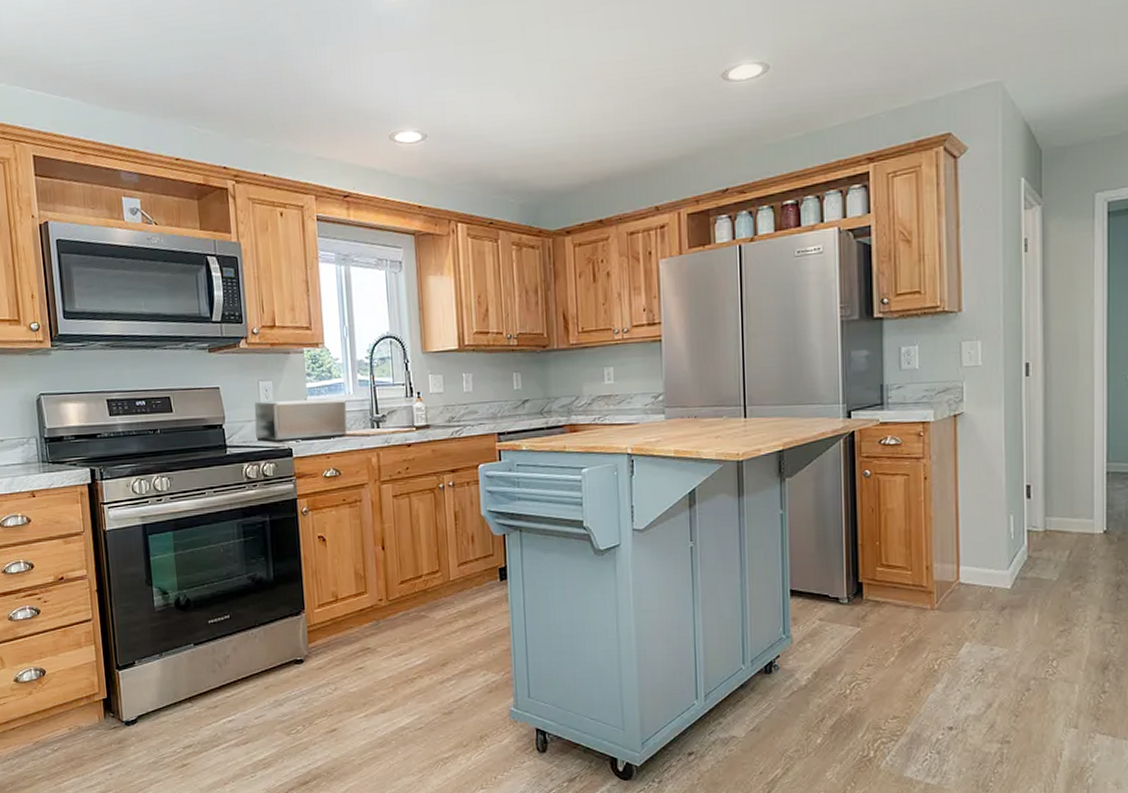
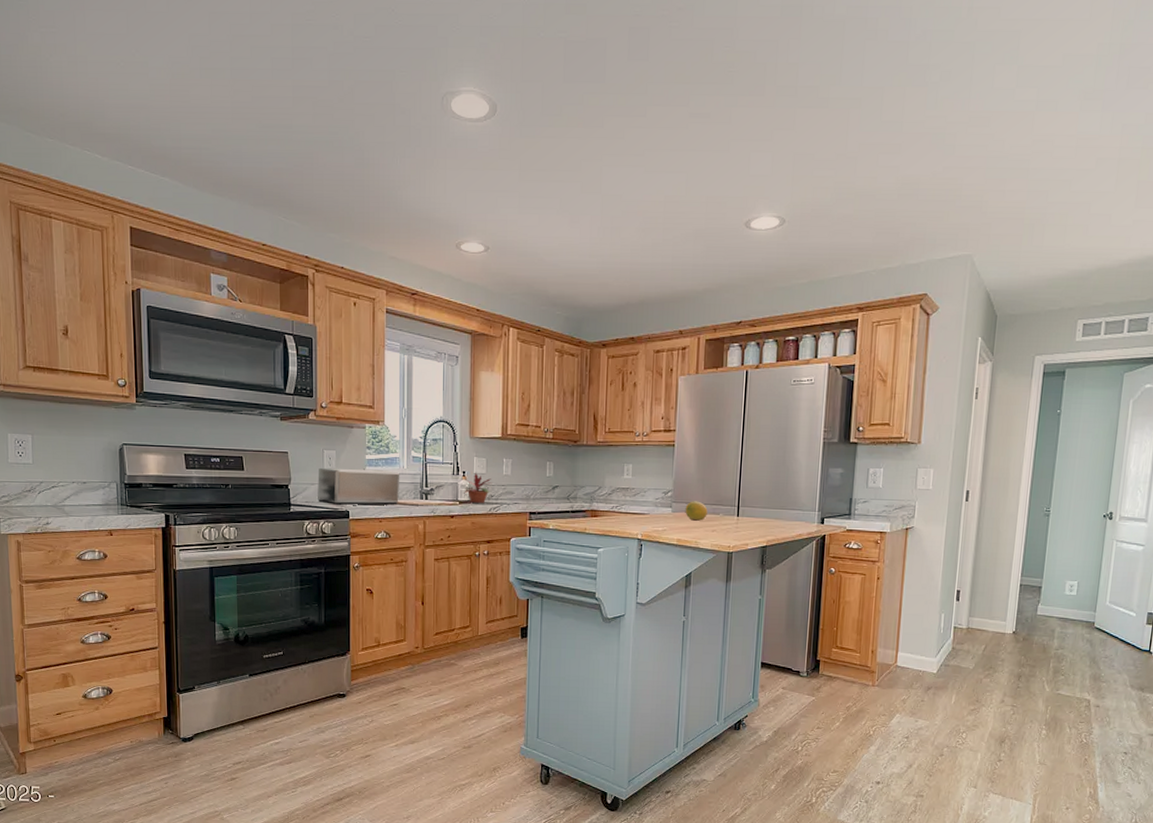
potted plant: none [421,391,452,427] -> present [465,472,492,503]
fruit: none [681,403,708,427] -> present [685,501,708,521]

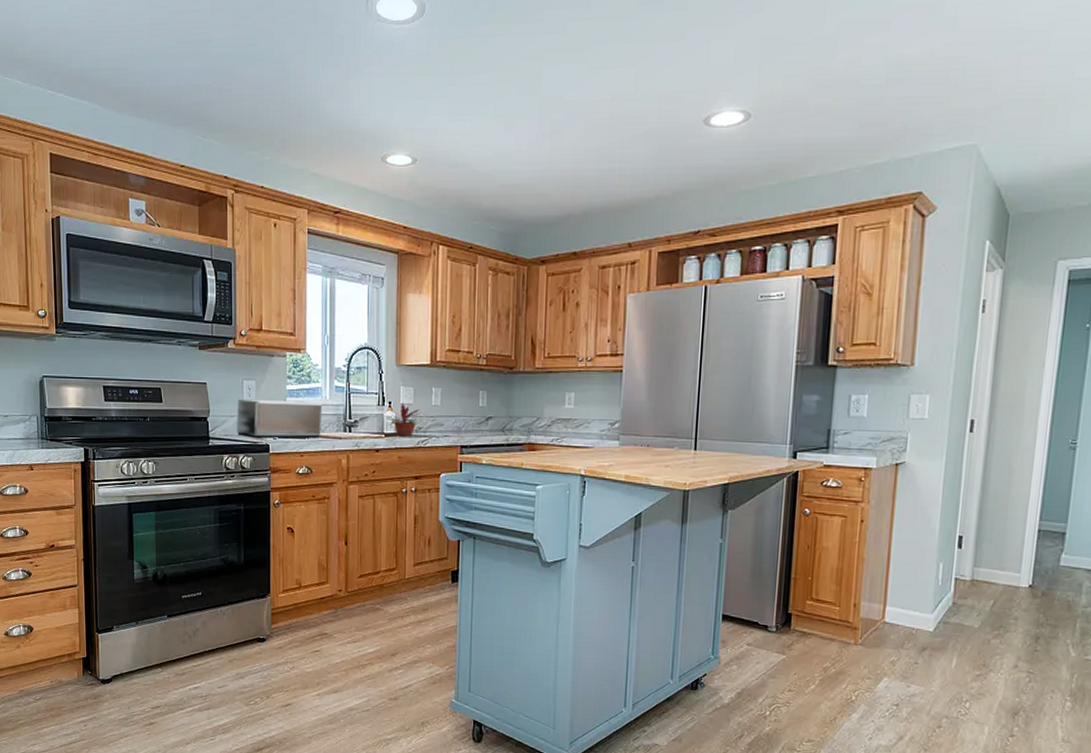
fruit: present [685,501,708,521] -> none [634,433,660,455]

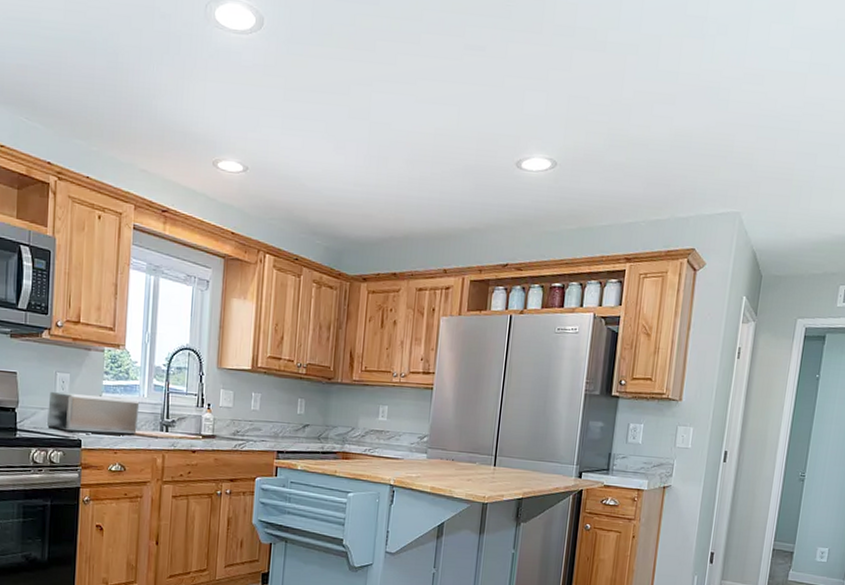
potted plant: present [391,402,420,436] -> none [209,405,239,439]

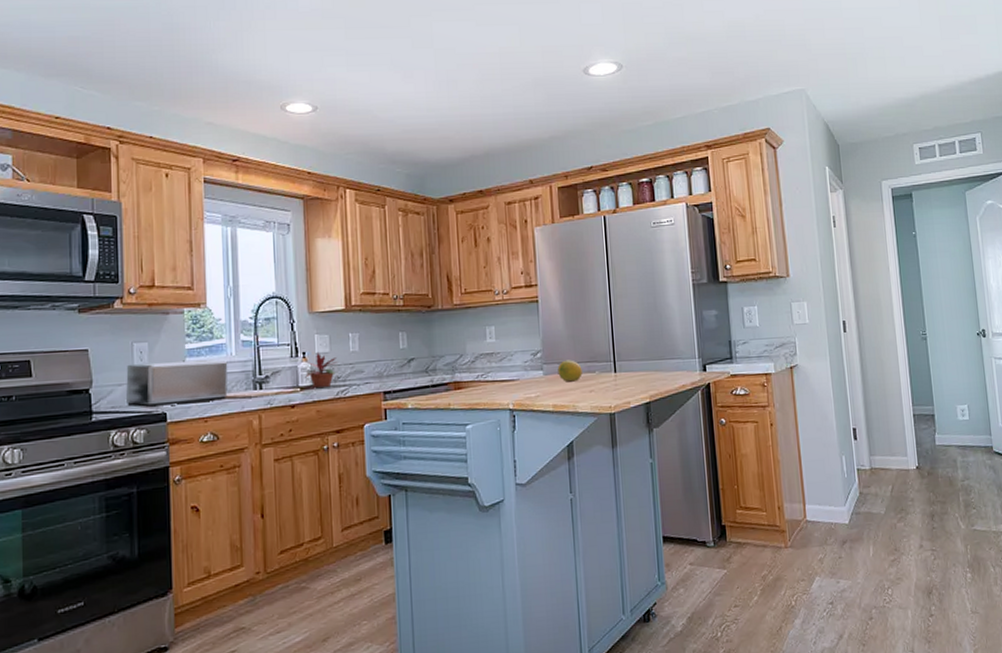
potted plant: none [209,405,239,439] -> present [306,351,338,388]
fruit: none [440,447,464,469] -> present [557,360,582,382]

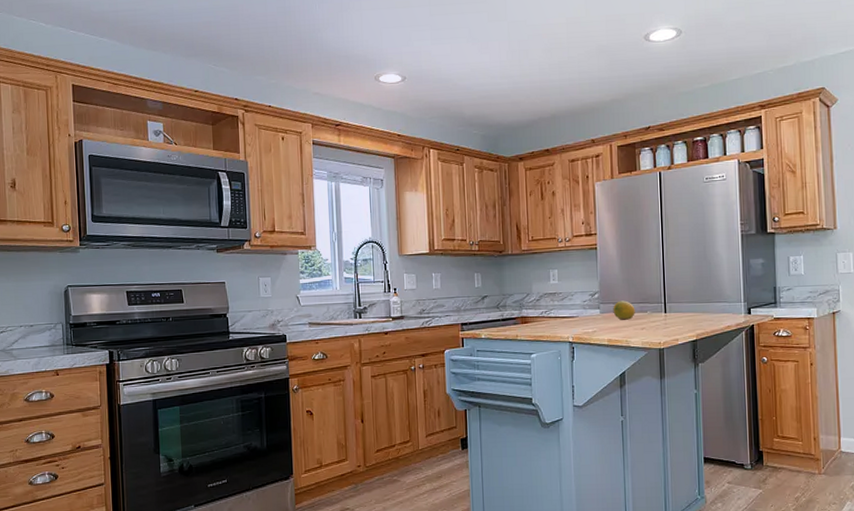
toaster: present [126,360,228,408] -> none [254,293,334,331]
potted plant: present [306,351,338,388] -> none [397,288,423,318]

